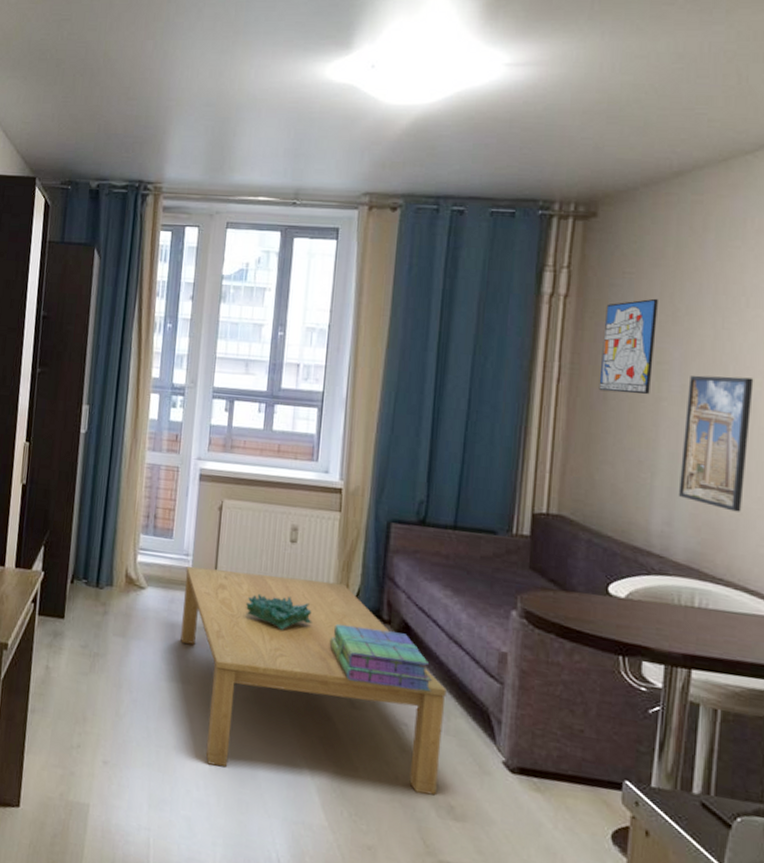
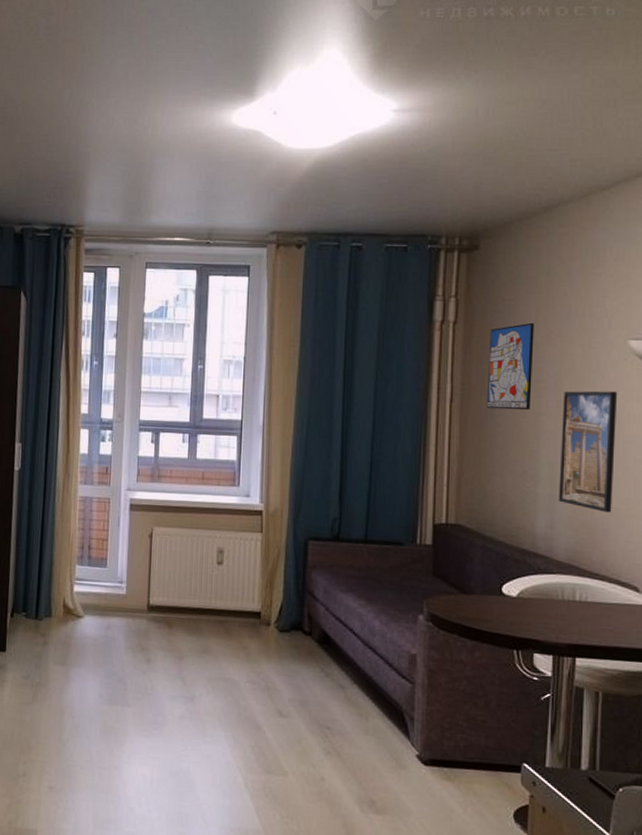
coffee table: present [180,566,446,796] -> none [118,593,364,792]
decorative bowl: present [245,593,312,630] -> none [178,615,240,648]
stack of books: present [329,624,432,692] -> none [256,638,351,696]

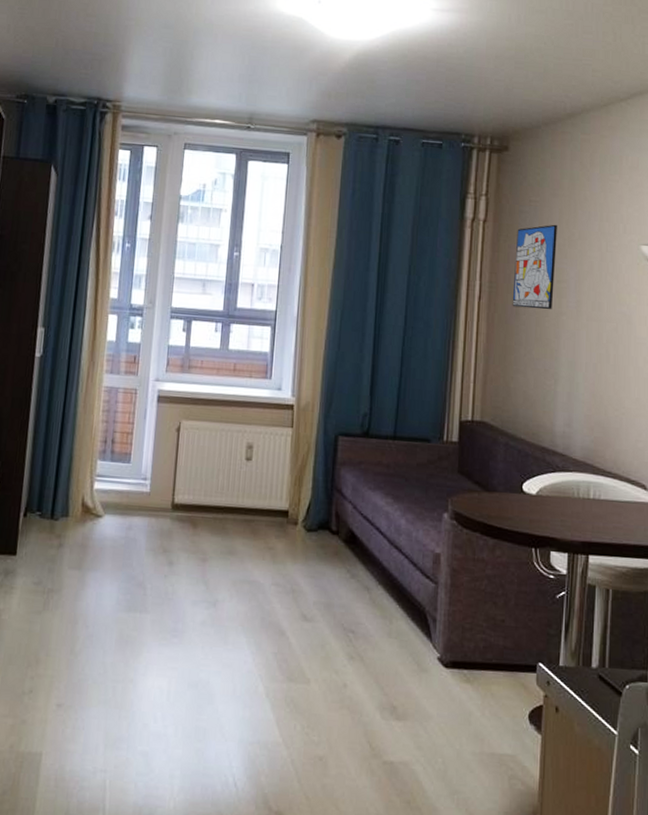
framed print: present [558,391,618,513] -> none [575,292,631,412]

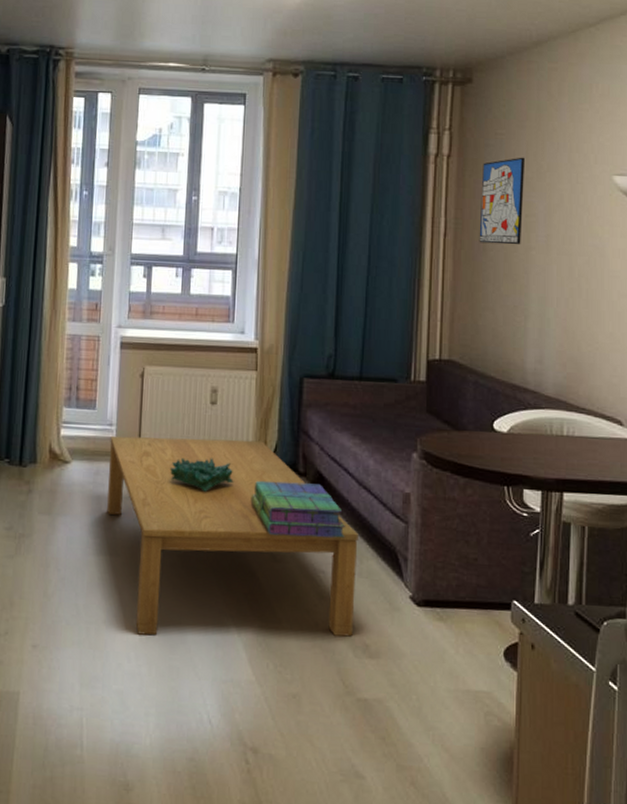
coffee table: none [138,490,389,698] -> present [107,436,358,637]
decorative bowl: none [203,514,267,549] -> present [170,457,234,492]
stack of books: none [282,538,376,598] -> present [250,480,345,538]

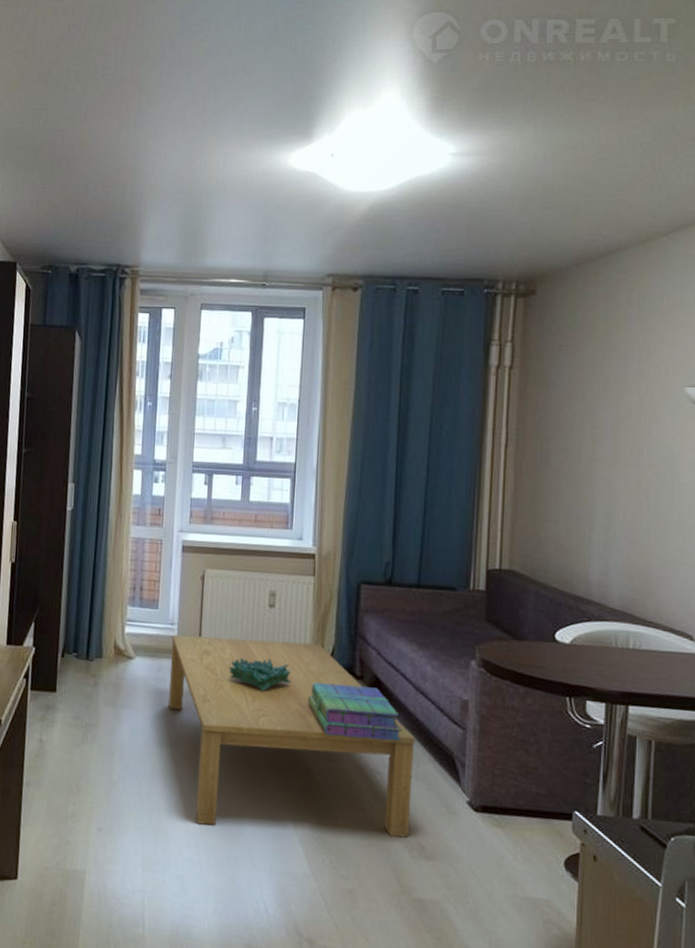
wall art: present [479,157,525,245] -> none [541,368,590,457]

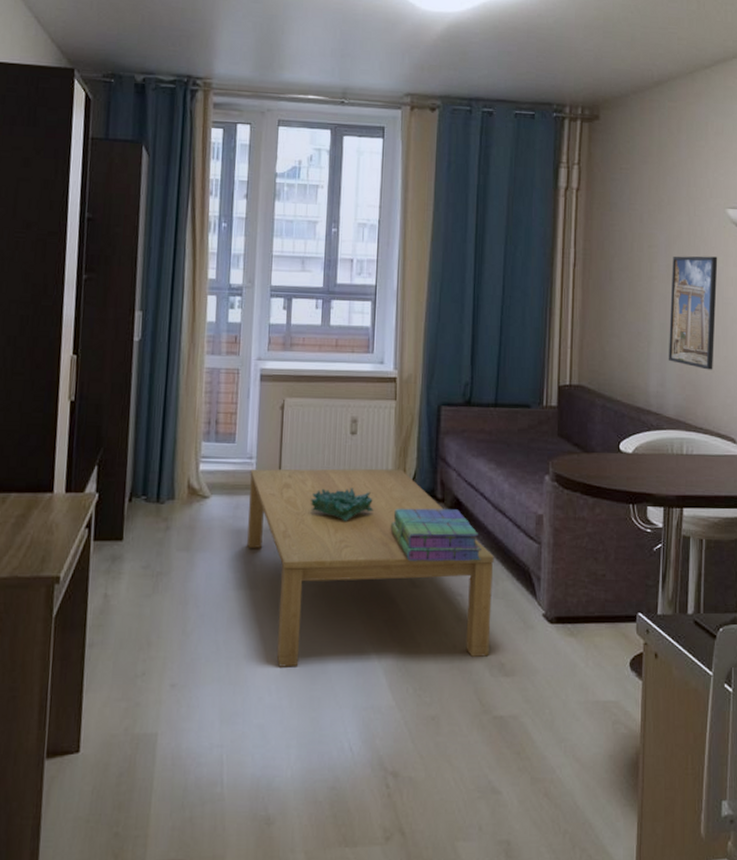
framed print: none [612,437,674,561] -> present [668,256,718,370]

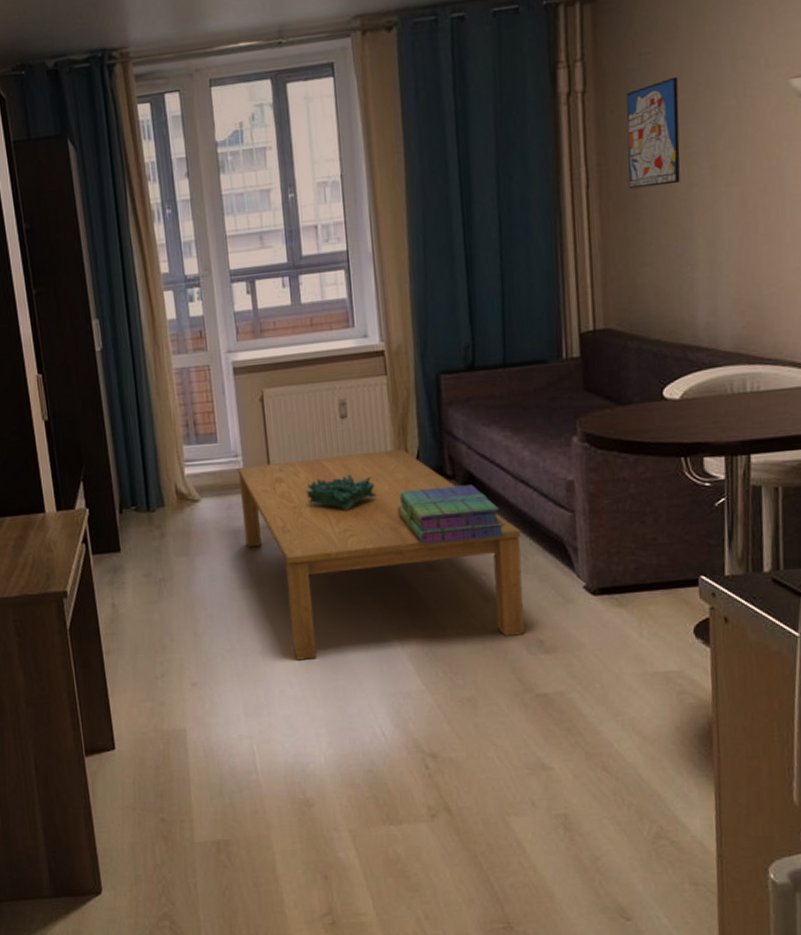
wall art: none [606,191,647,274] -> present [626,76,681,189]
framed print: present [668,256,718,370] -> none [717,143,782,288]

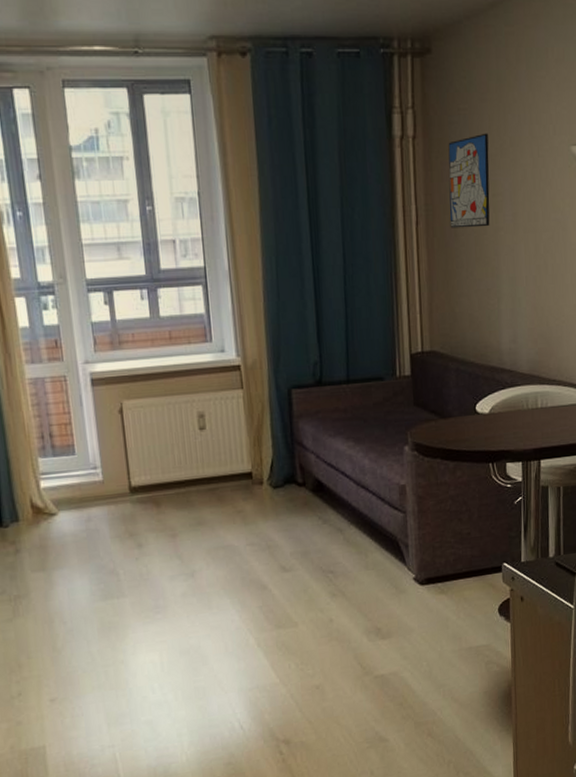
coffee table: present [237,449,525,660] -> none [96,458,365,666]
decorative bowl: present [307,474,377,510] -> none [167,484,234,518]
stack of books: present [397,485,505,544] -> none [253,491,349,547]

